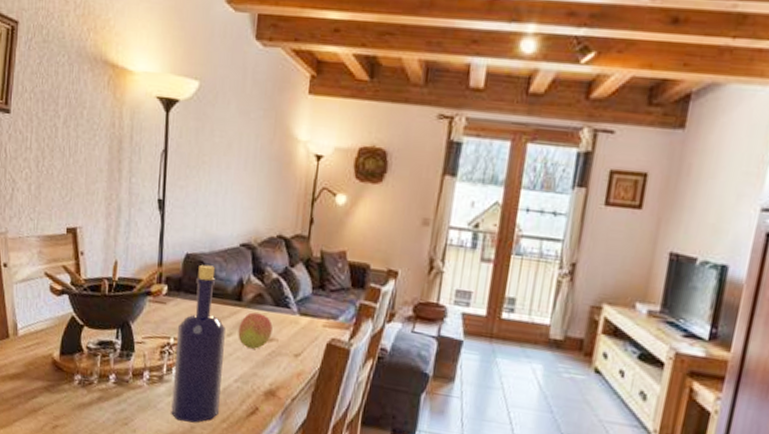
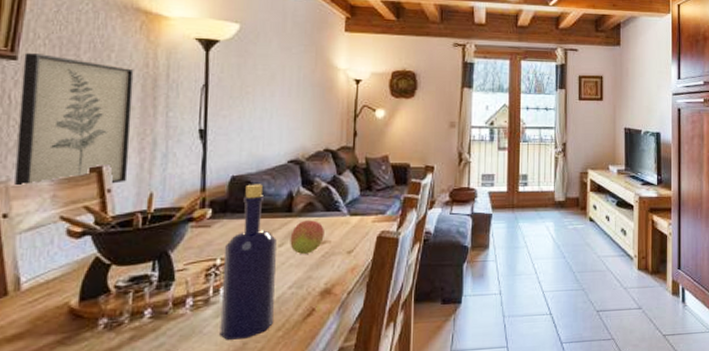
wall art: none [11,107,103,247] -> present [15,53,134,185]

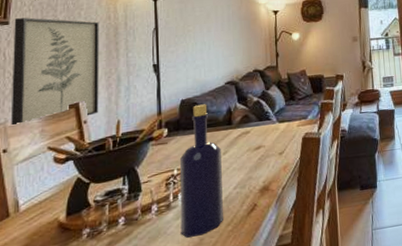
fruit: present [290,220,324,254] -> none [232,129,259,159]

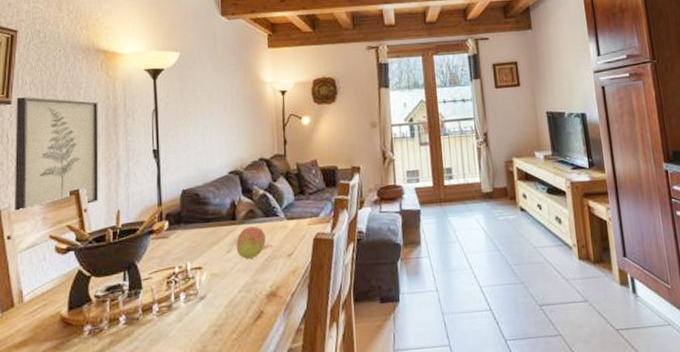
bottle: present [179,104,223,238] -> none [181,195,227,343]
fruit: none [232,129,259,159] -> present [236,226,266,259]

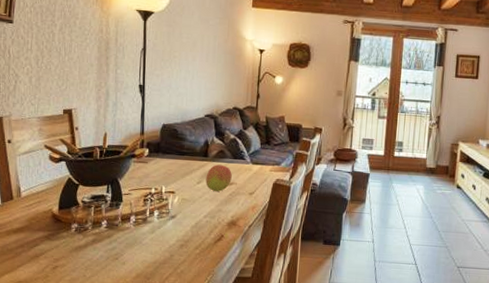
wall art: present [15,97,99,210] -> none [15,18,93,124]

